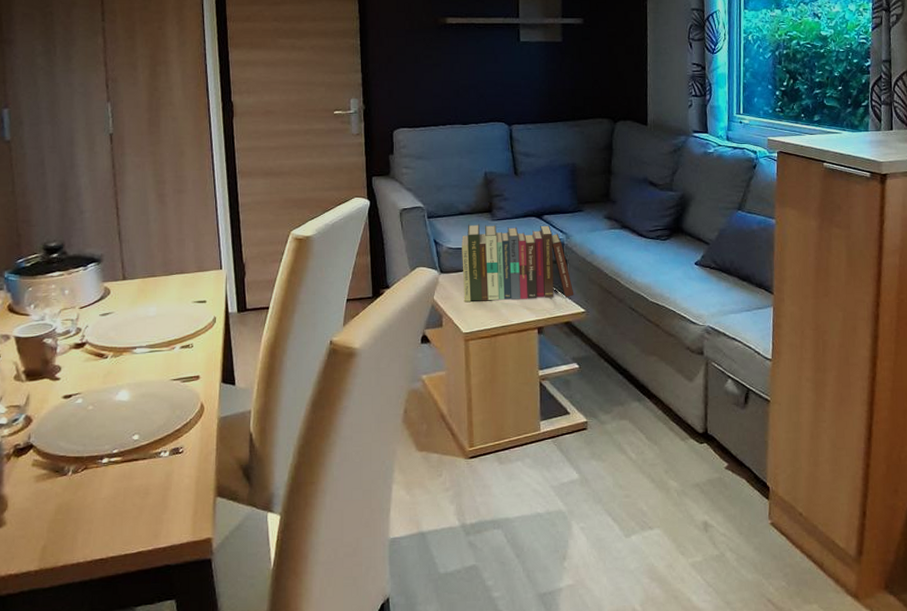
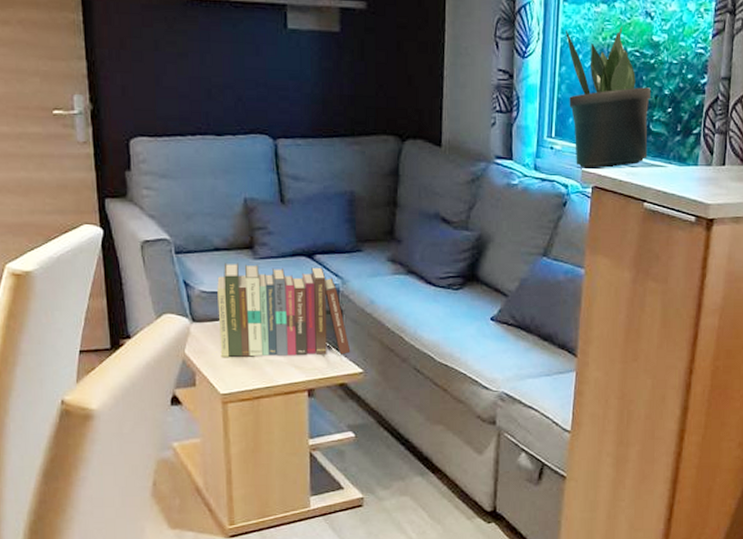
planter: none [746,25,824,138] -> present [565,26,651,170]

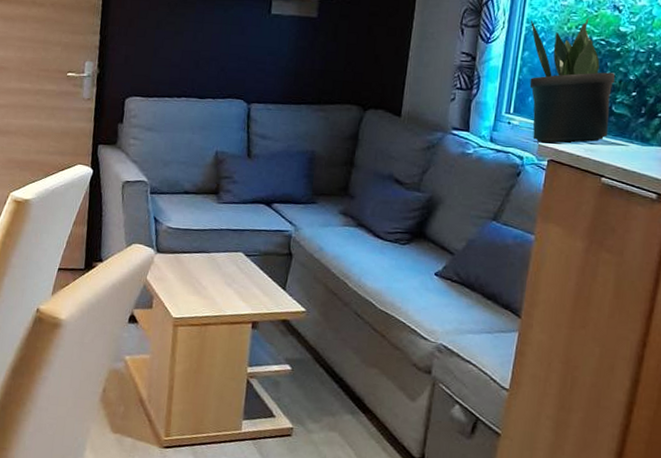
books: present [217,262,351,357] -> none [177,204,296,294]

